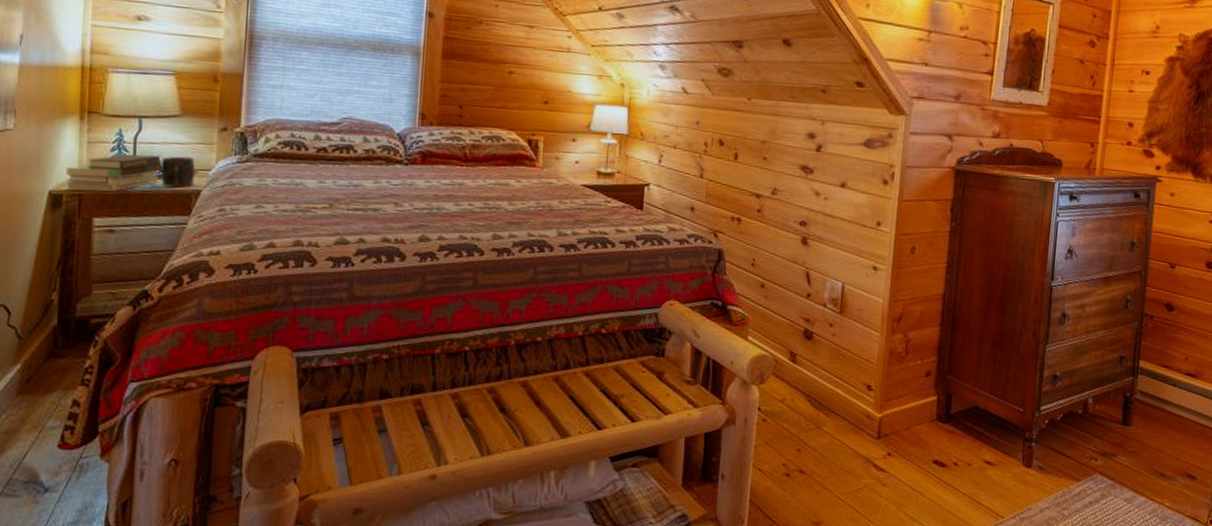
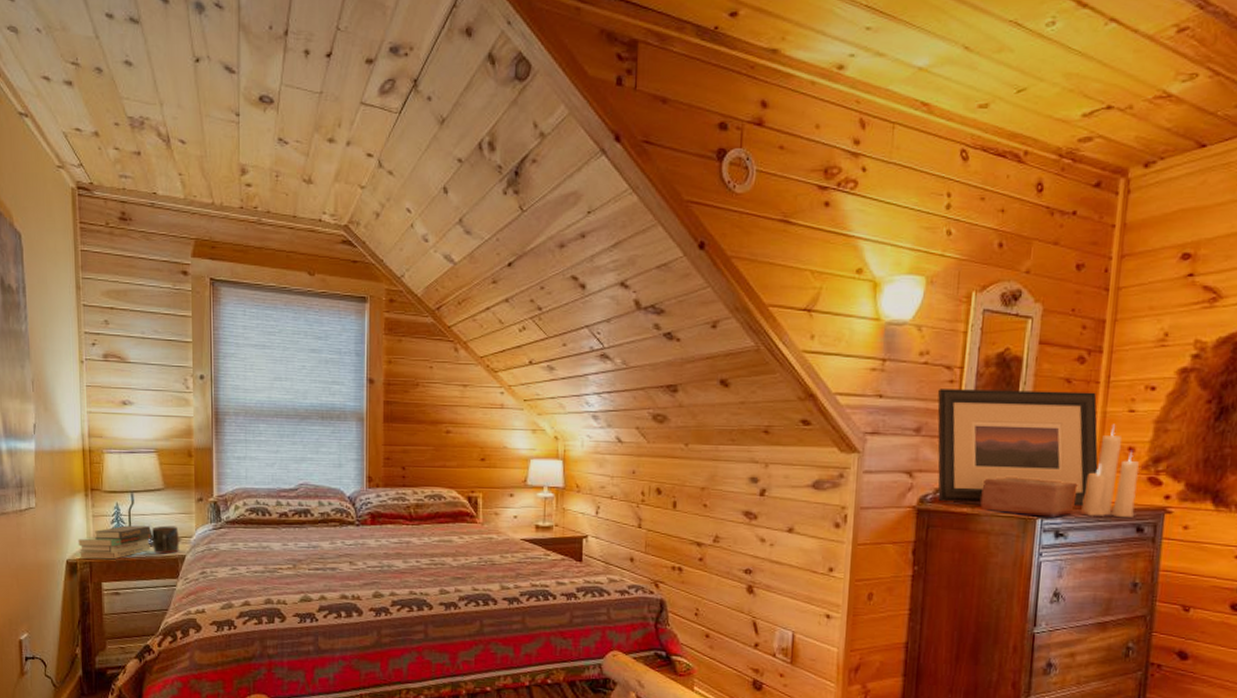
picture frame: none [973,61,1105,173] -> present [937,389,1098,507]
decorative box: none [1009,143,1089,183] -> present [980,477,1078,519]
candle: none [1090,101,1137,185] -> present [1080,424,1140,518]

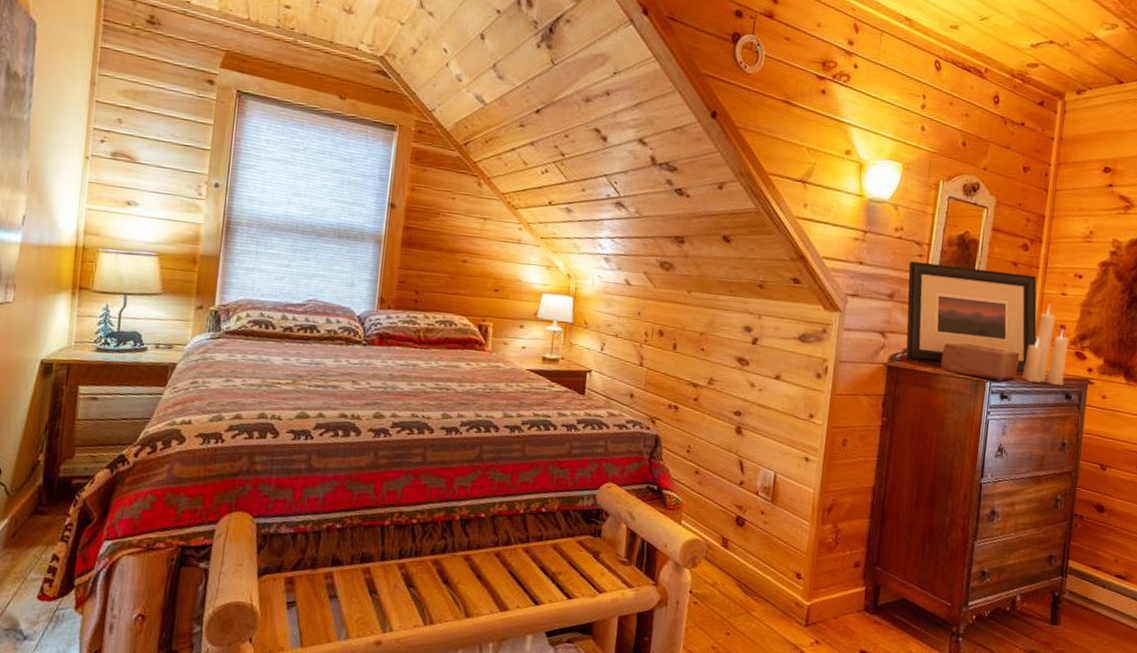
books: present [78,525,153,560] -> none [57,328,143,363]
mug: present [151,525,179,554] -> none [140,331,173,361]

